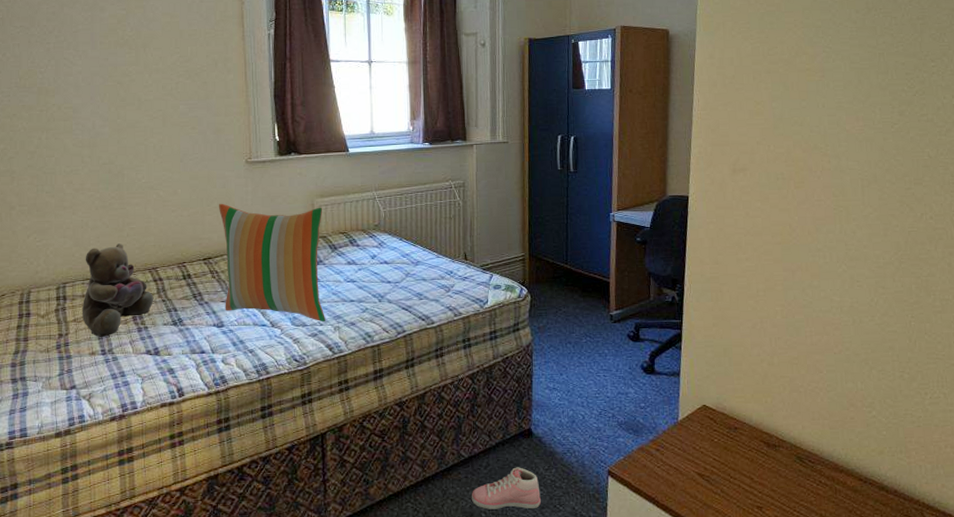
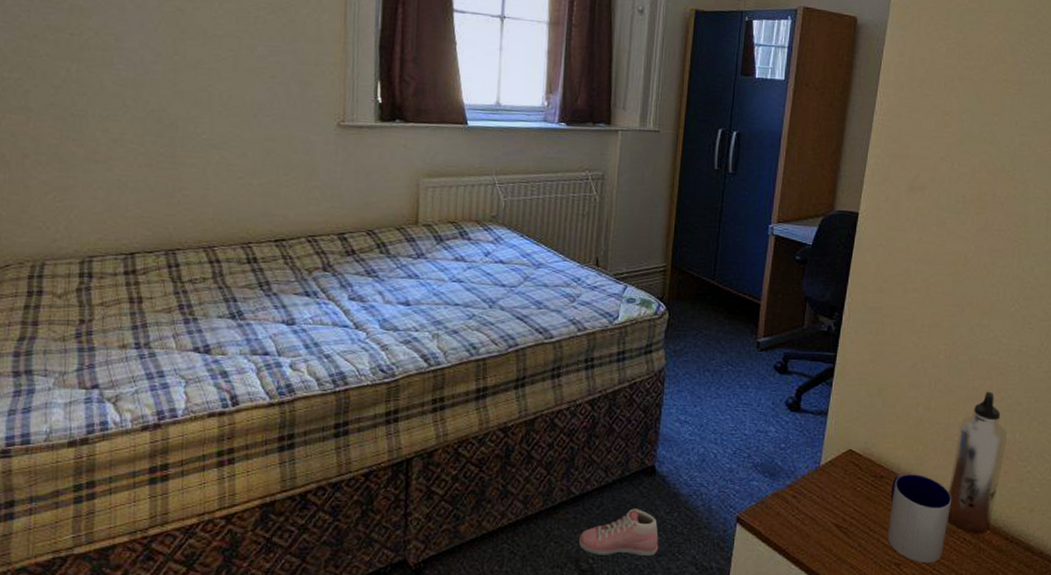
teddy bear: present [81,243,154,337] -> none [111,212,208,327]
pillow: present [218,203,325,322] -> none [298,173,430,328]
mug: none [745,424,804,506] -> present [887,474,952,564]
water bottle: none [800,345,849,476] -> present [947,391,1007,534]

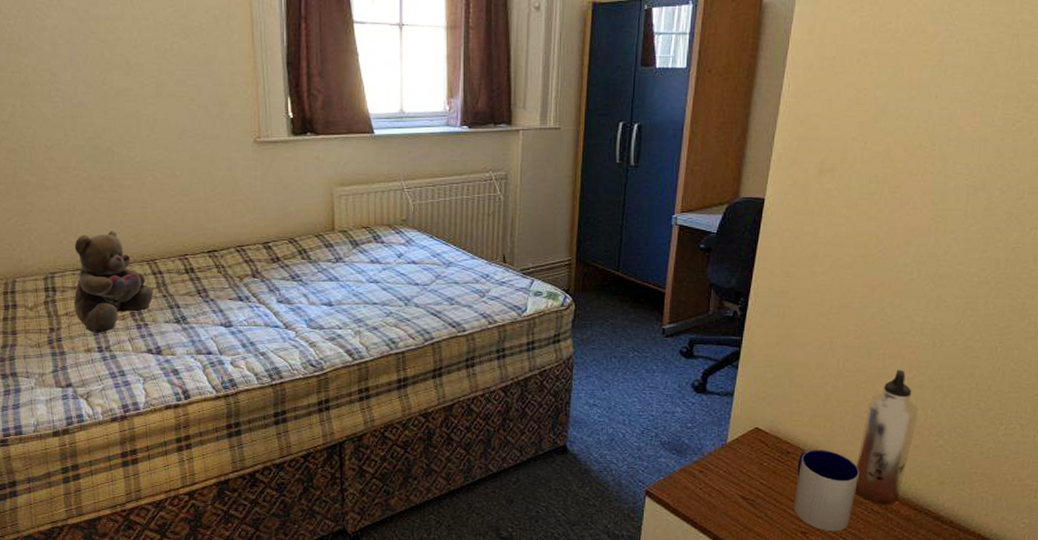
teddy bear: none [111,212,208,327] -> present [73,231,154,333]
sneaker: present [578,508,659,557] -> none [497,483,572,526]

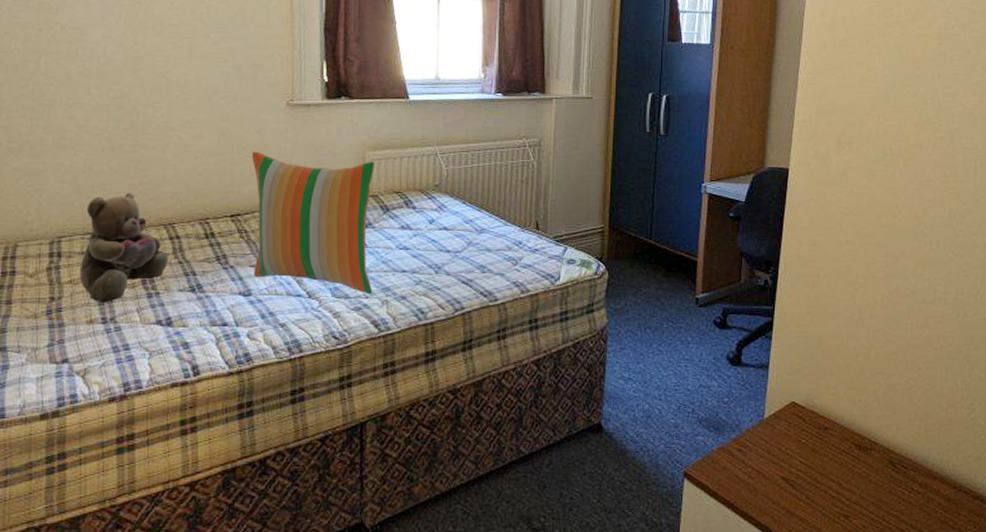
pillow: none [223,189,345,326] -> present [251,151,375,295]
mug: present [793,450,860,532] -> none [834,425,898,515]
water bottle: present [855,369,918,504] -> none [894,340,949,483]

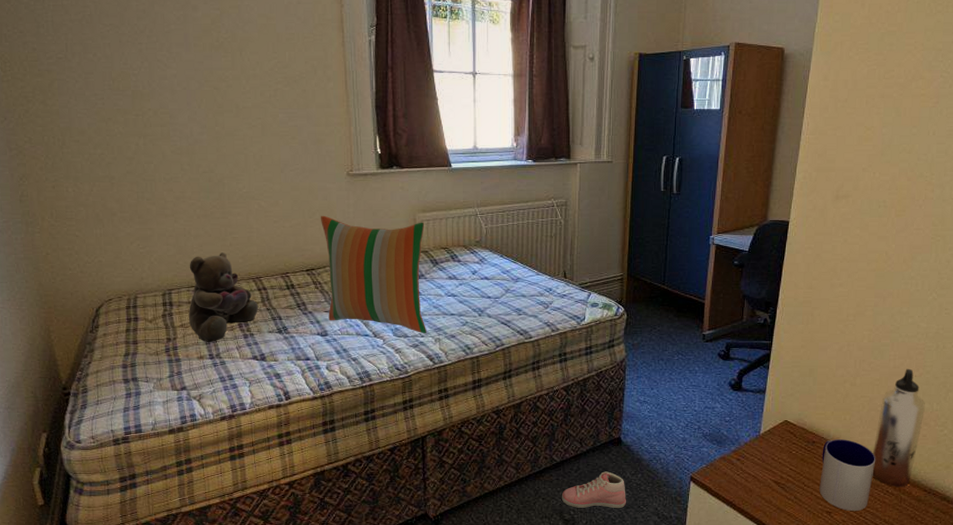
sneaker: none [529,466,608,514] -> present [561,471,626,509]
mug: none [834,425,898,515] -> present [819,439,876,512]
water bottle: none [894,340,949,483] -> present [872,368,925,487]

